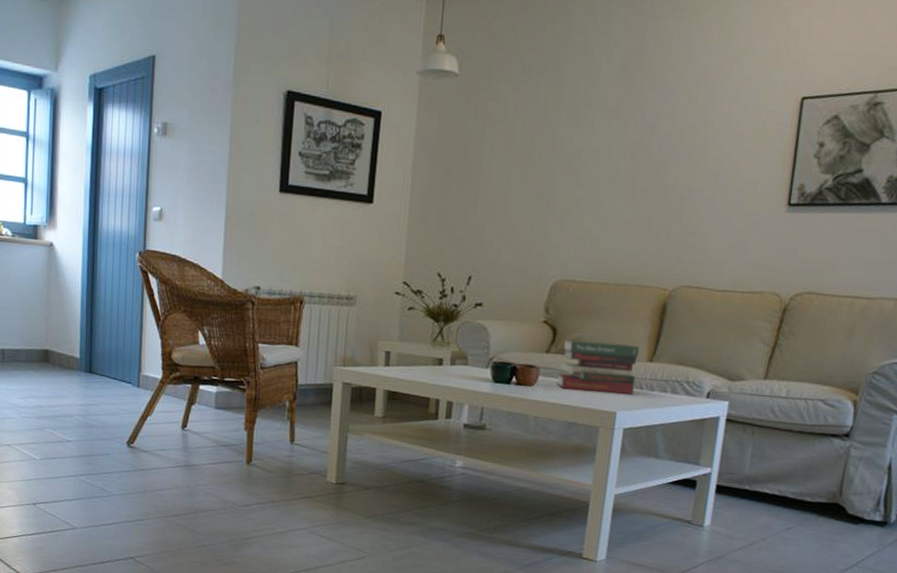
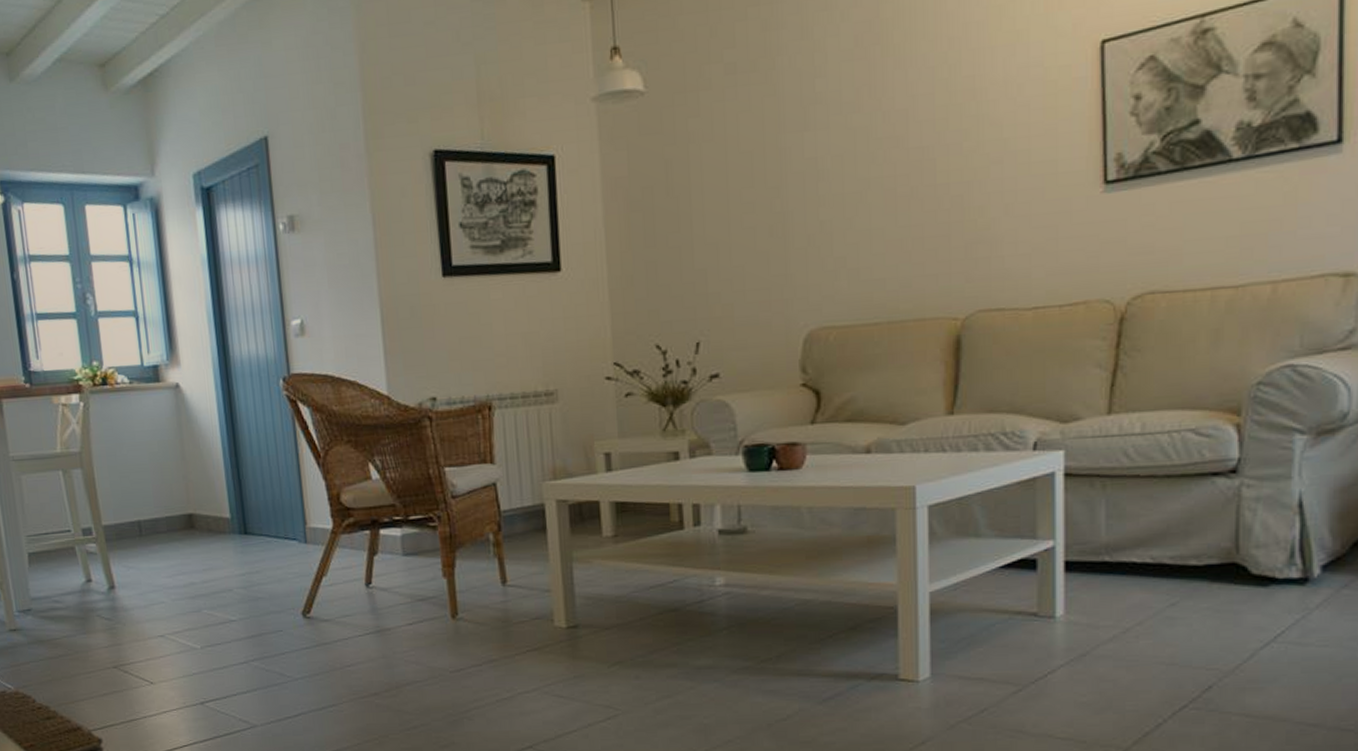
books: present [556,338,639,395] -> none [830,396,934,467]

